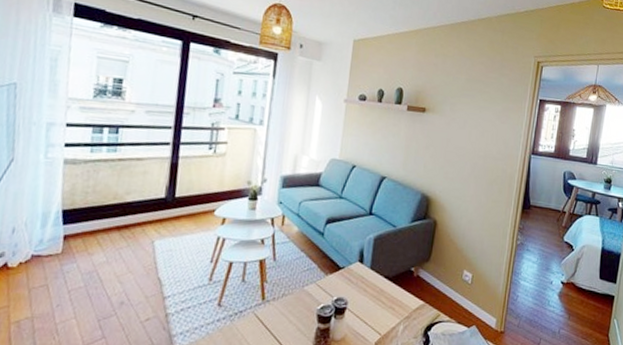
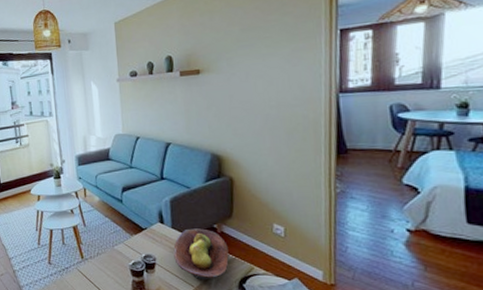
fruit bowl: none [366,270,421,328] -> present [173,228,229,280]

